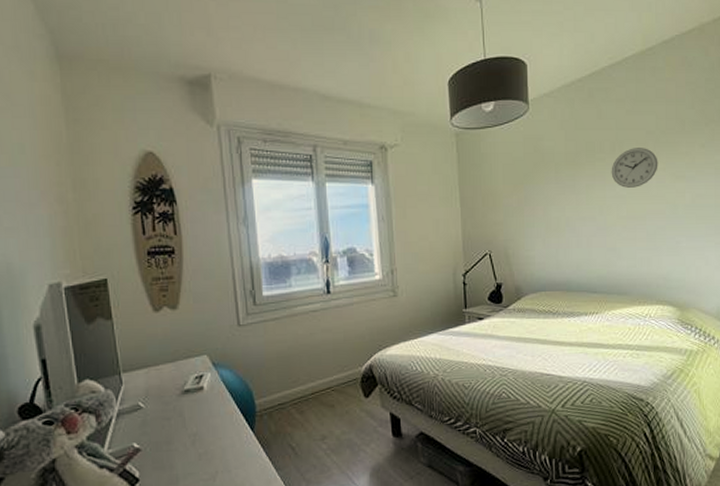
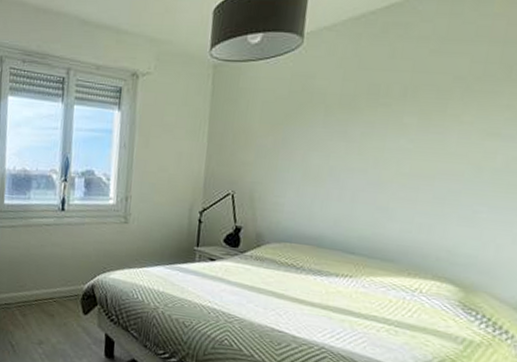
wall clock: present [611,148,658,188] -> none [396,94,465,142]

